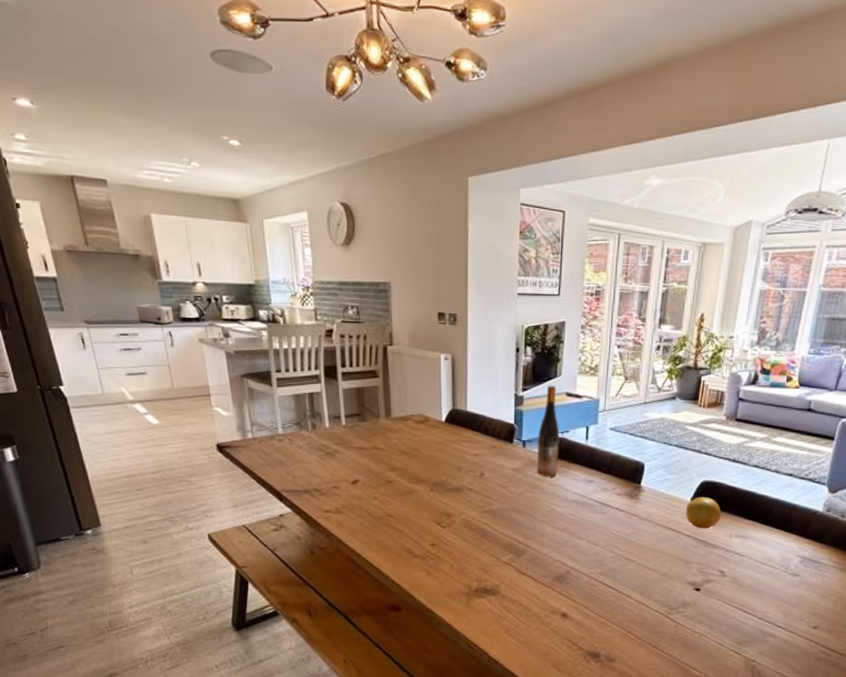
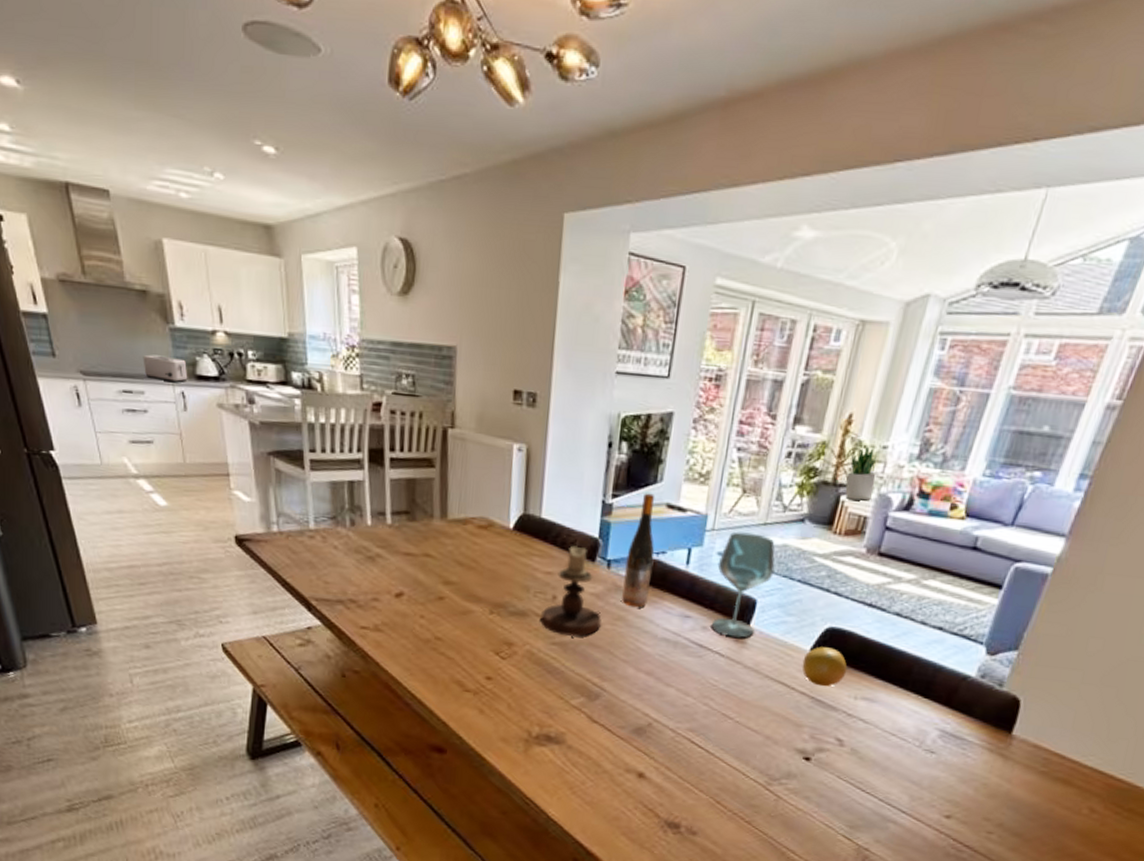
candlestick: none [472,431,521,504] -> present [540,545,601,636]
wine glass: none [610,410,656,495] -> present [711,531,776,638]
planter: none [704,337,727,379] -> present [845,446,877,501]

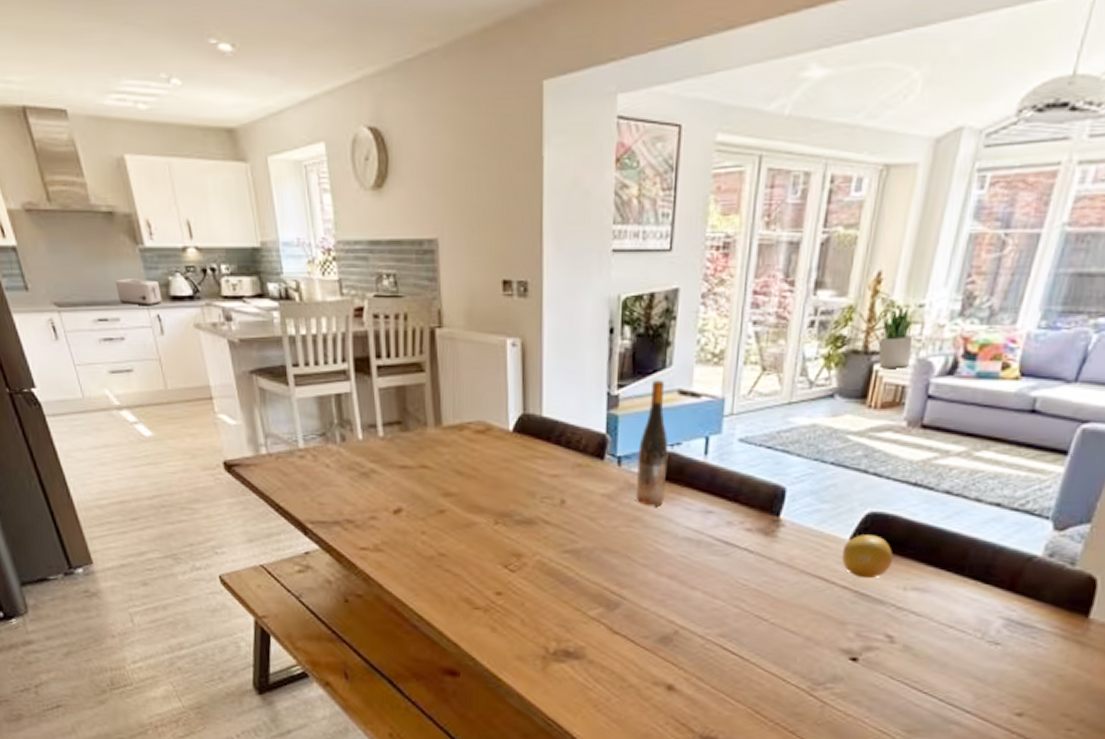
candlestick: present [540,545,601,636] -> none [550,444,615,542]
wine glass: present [711,531,776,638] -> none [737,414,804,531]

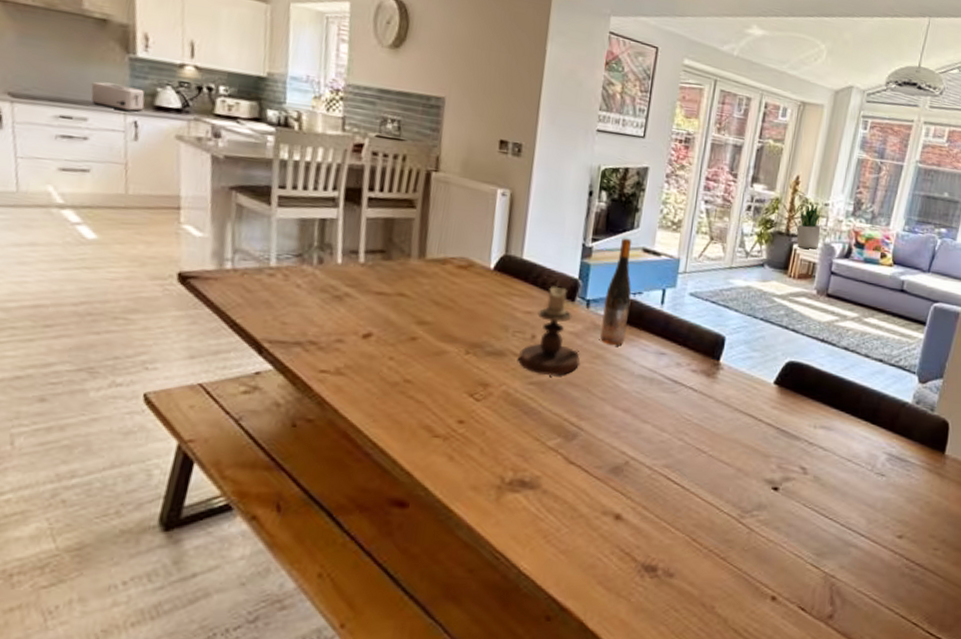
candlestick: none [550,444,615,542] -> present [518,286,580,375]
fruit: present [841,534,894,579] -> none [767,379,807,418]

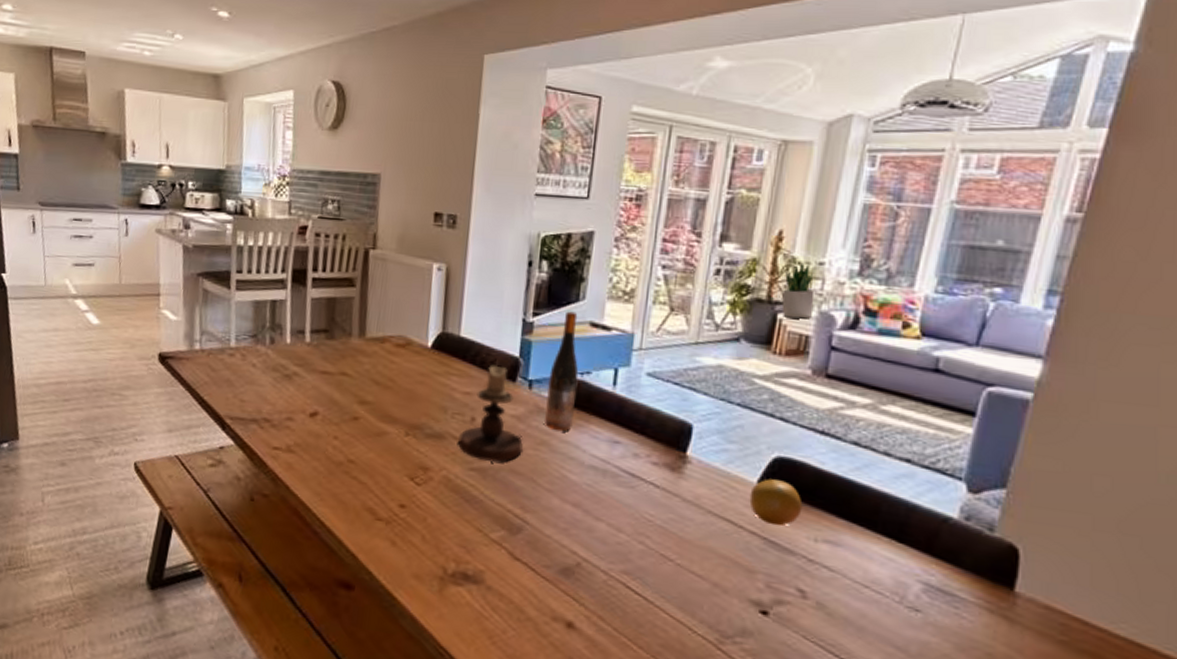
toaster: present [91,82,145,112] -> none [94,187,133,211]
fruit: none [767,379,807,418] -> present [749,478,803,526]

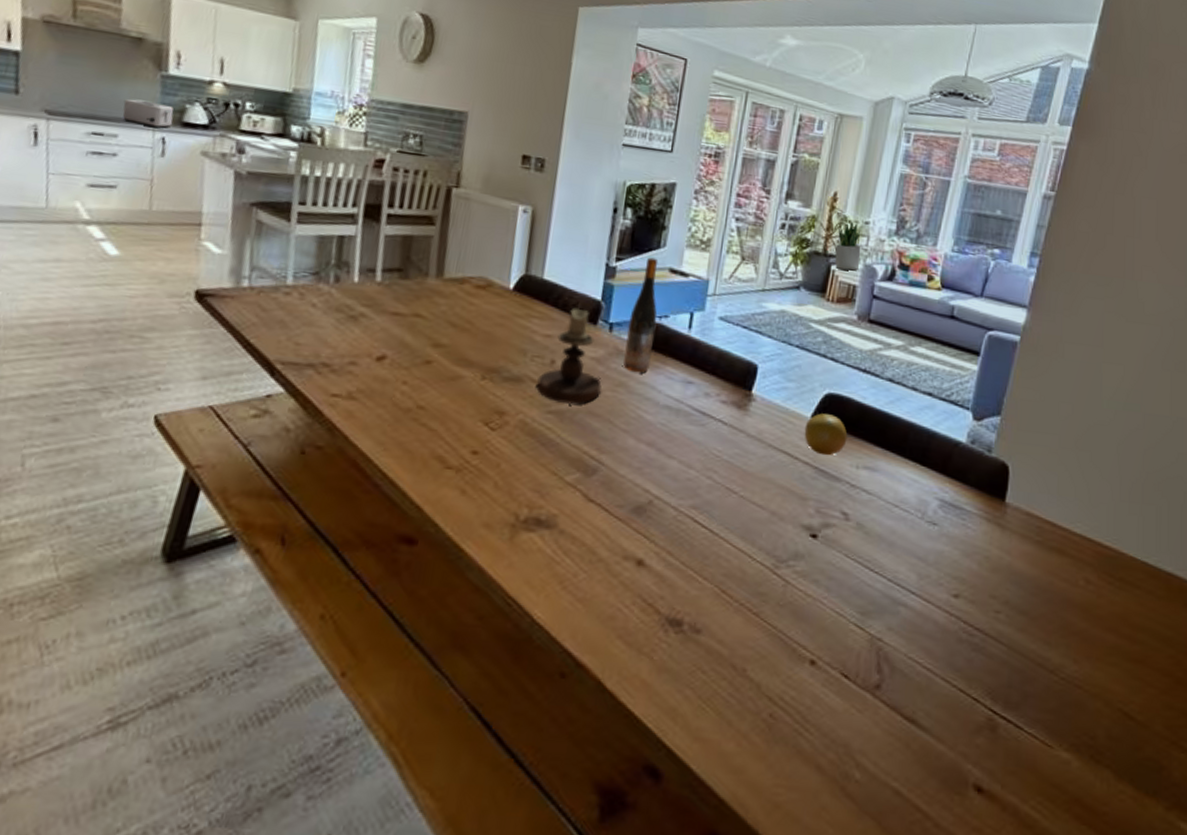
toaster: none [94,187,133,211] -> present [122,99,174,129]

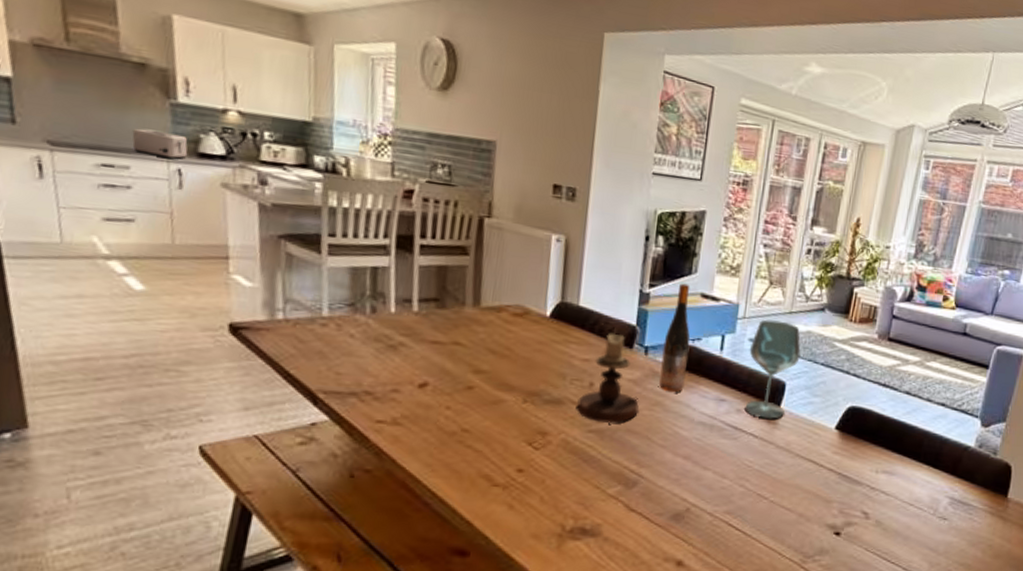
wine glass: none [714,297,774,405] -> present [745,319,801,419]
fruit: present [804,413,848,456] -> none [828,425,868,463]
planter: present [835,221,861,271] -> none [857,246,882,293]

